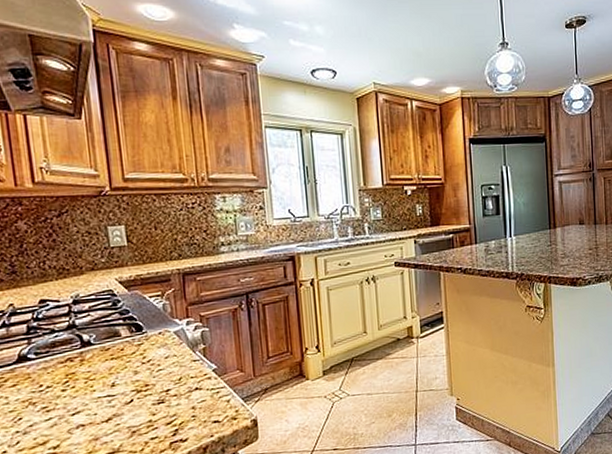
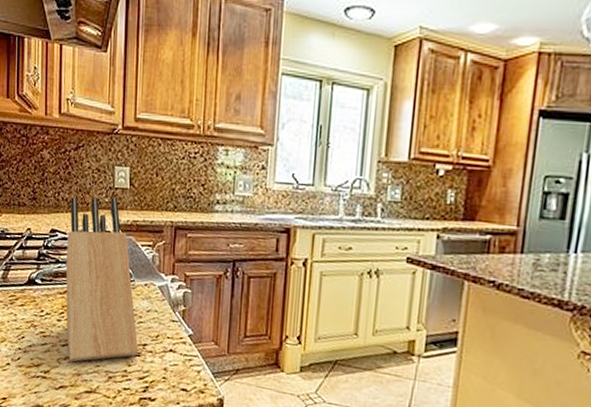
knife block: none [60,256,162,429] -> present [65,197,139,362]

